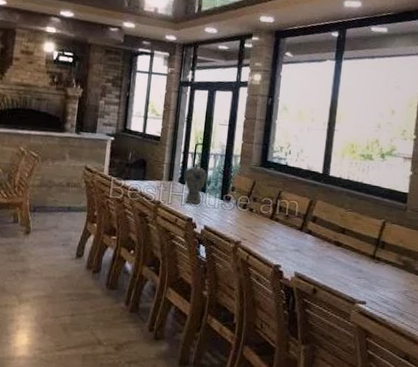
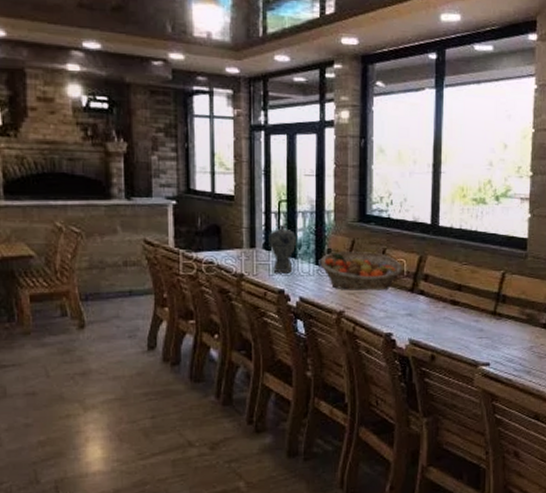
fruit basket: none [224,190,295,227] -> present [320,251,403,290]

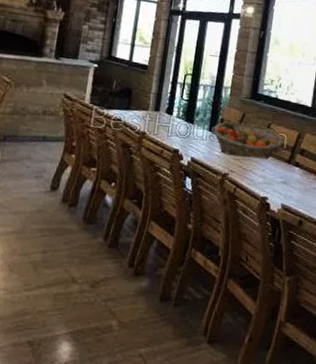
vase: present [268,224,296,272] -> none [171,93,196,135]

